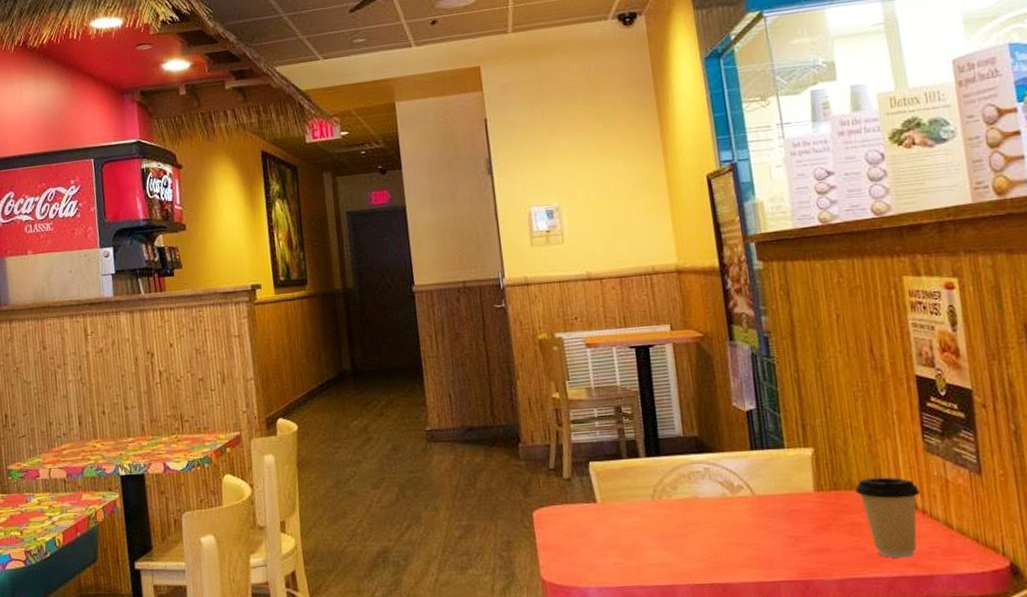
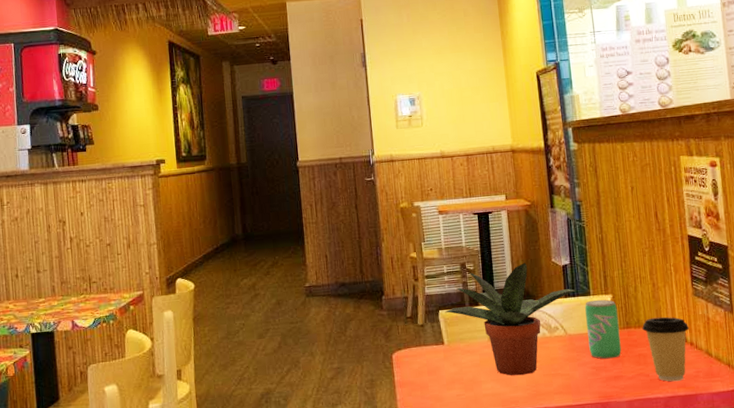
potted plant: none [596,407,766,543] -> present [445,263,577,376]
beverage can: none [777,453,828,527] -> present [585,299,622,359]

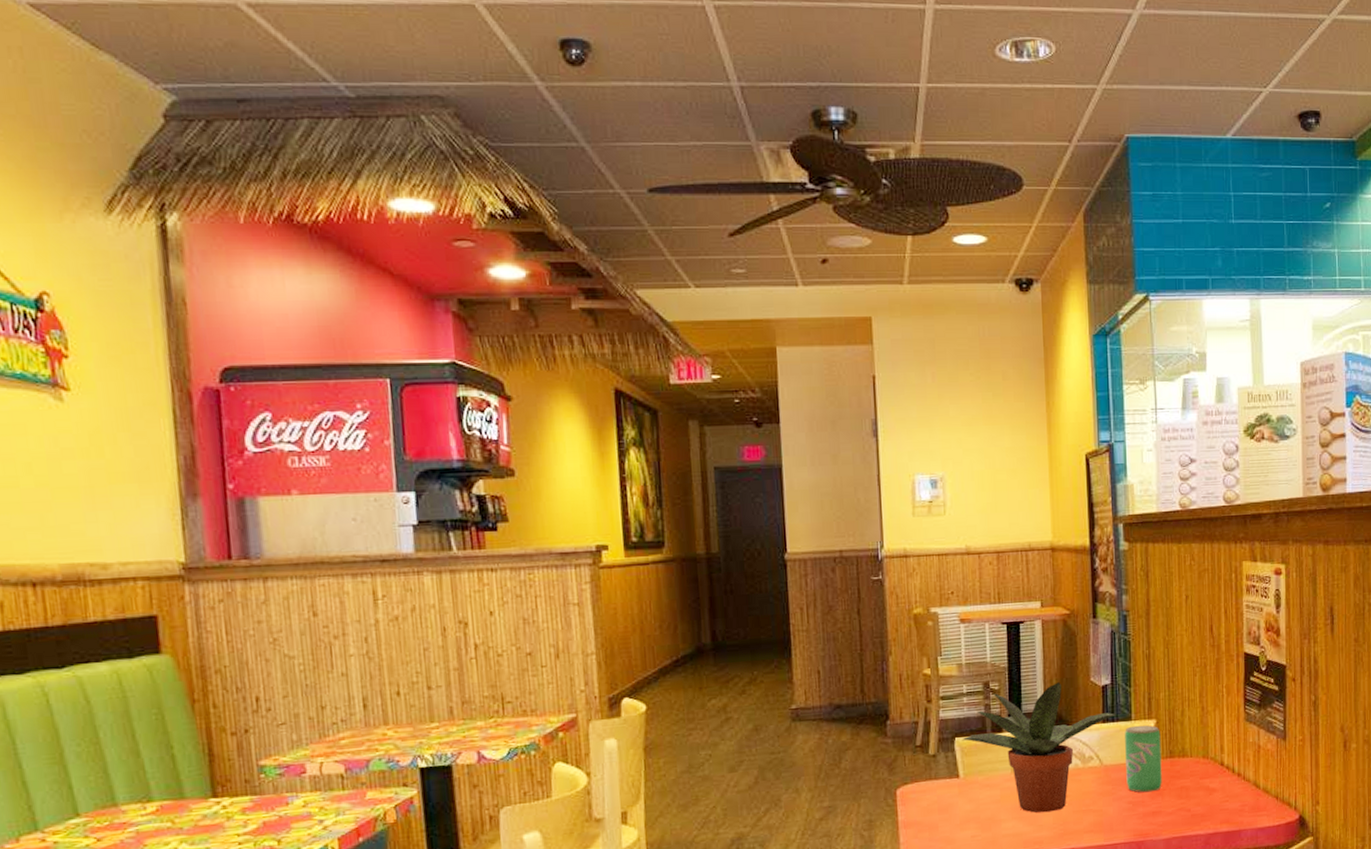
coffee cup: present [642,317,690,382] -> none [1187,744,1238,817]

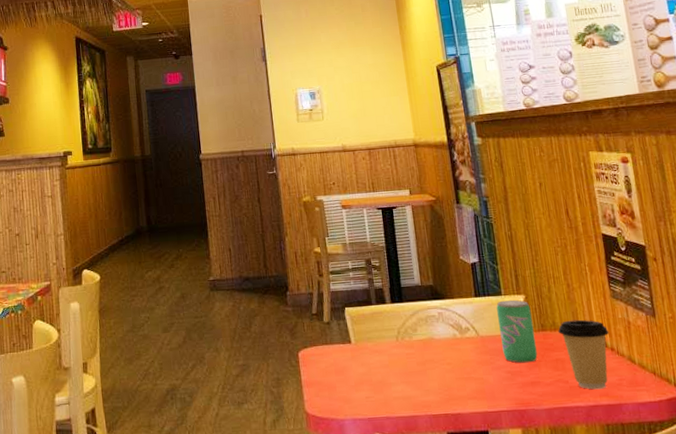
potted plant: present [962,682,1117,813] -> none [351,260,487,379]
coffee cup: none [1187,744,1238,817] -> present [558,319,610,390]

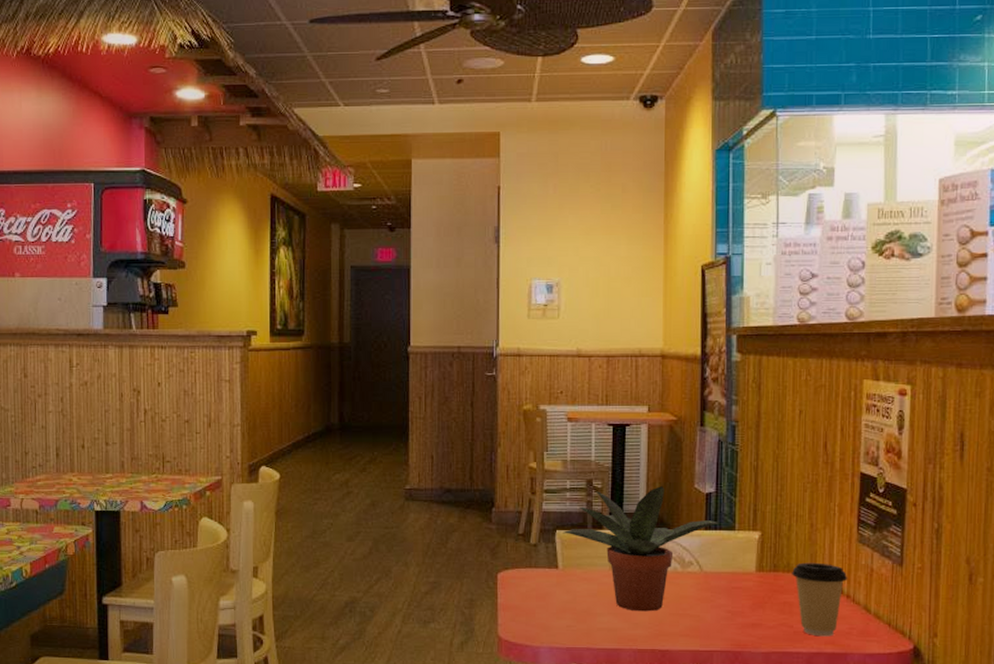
potted plant: none [351,260,487,379] -> present [563,486,720,612]
beverage can: present [496,300,538,363] -> none [726,536,765,604]

